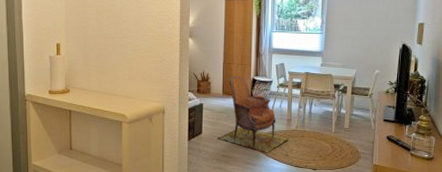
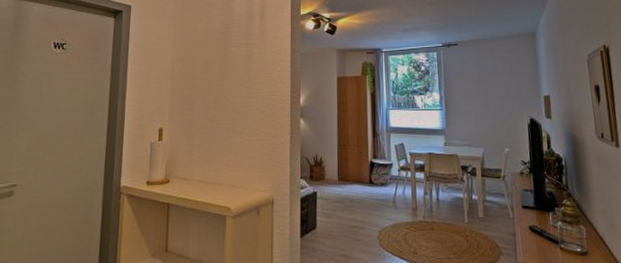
armchair: present [217,76,289,153] -> none [333,159,416,251]

